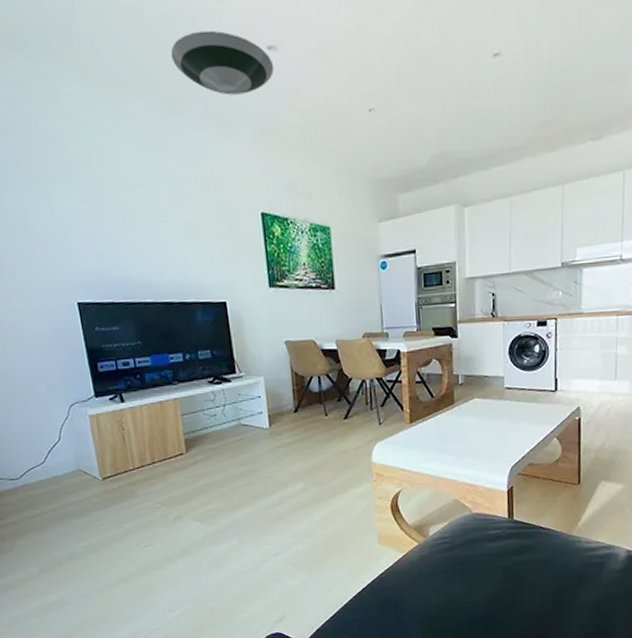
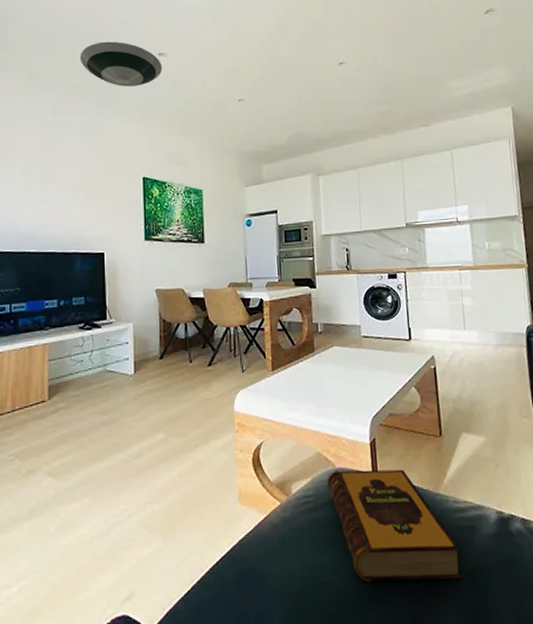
hardback book: none [463,514,588,608] -> present [326,469,461,583]

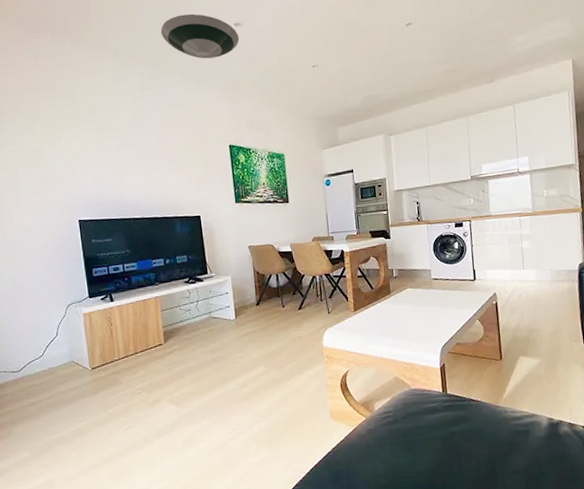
hardback book: present [326,469,461,583] -> none [404,387,517,477]

